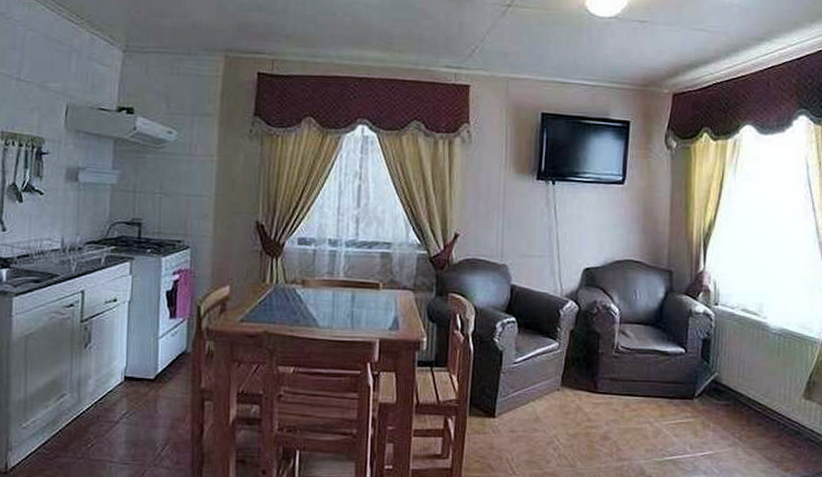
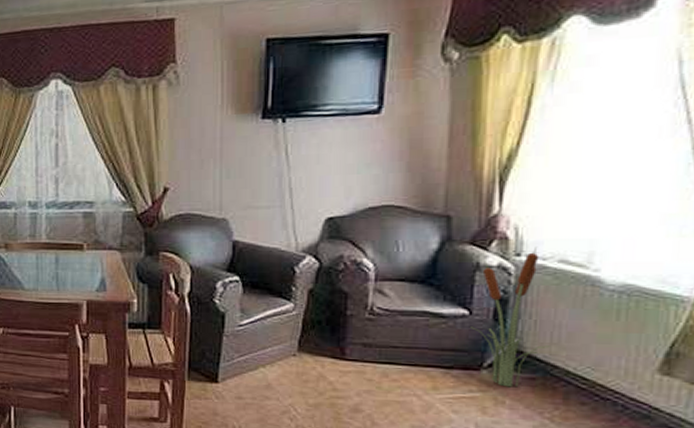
decorative plant: none [686,298,738,413] -> present [471,246,550,387]

